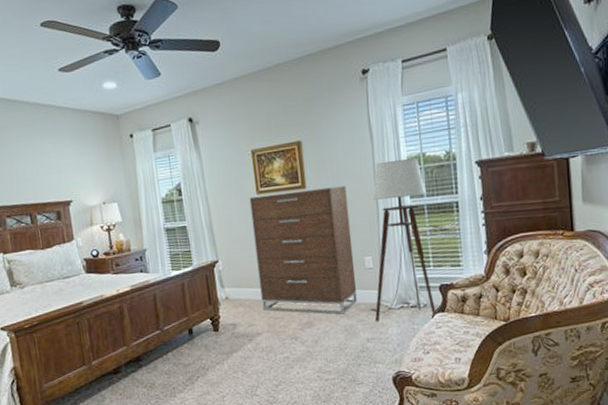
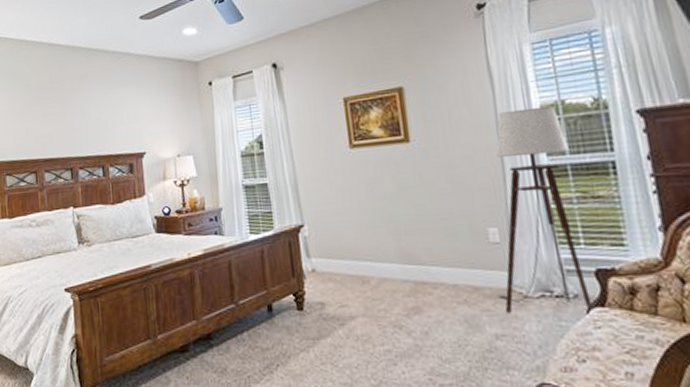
dresser: present [249,185,357,315] -> none [341,139,480,300]

